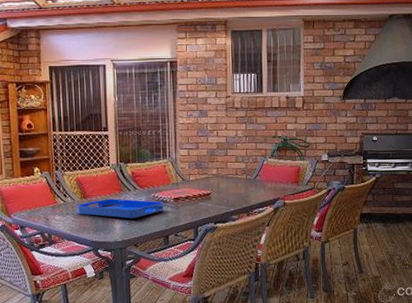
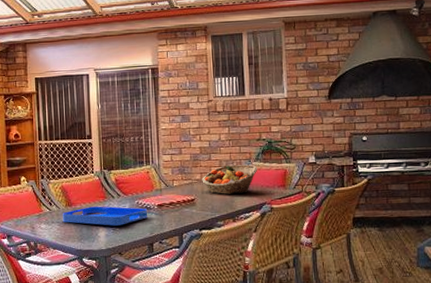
fruit basket: none [218,160,273,189] -> present [202,164,258,194]

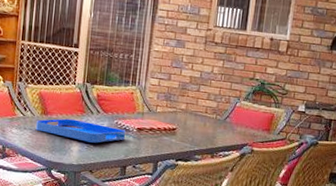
fruit basket: present [202,164,258,194] -> none [186,99,246,131]

